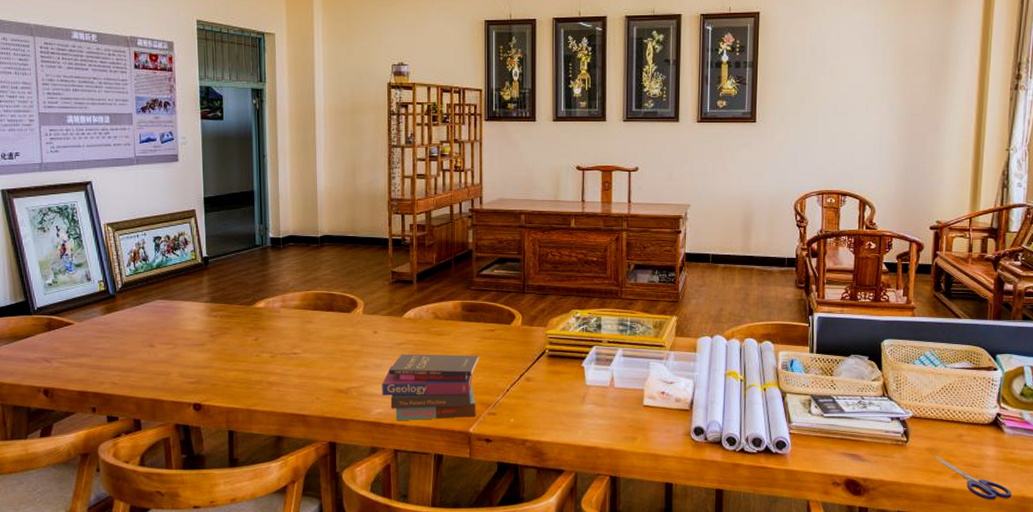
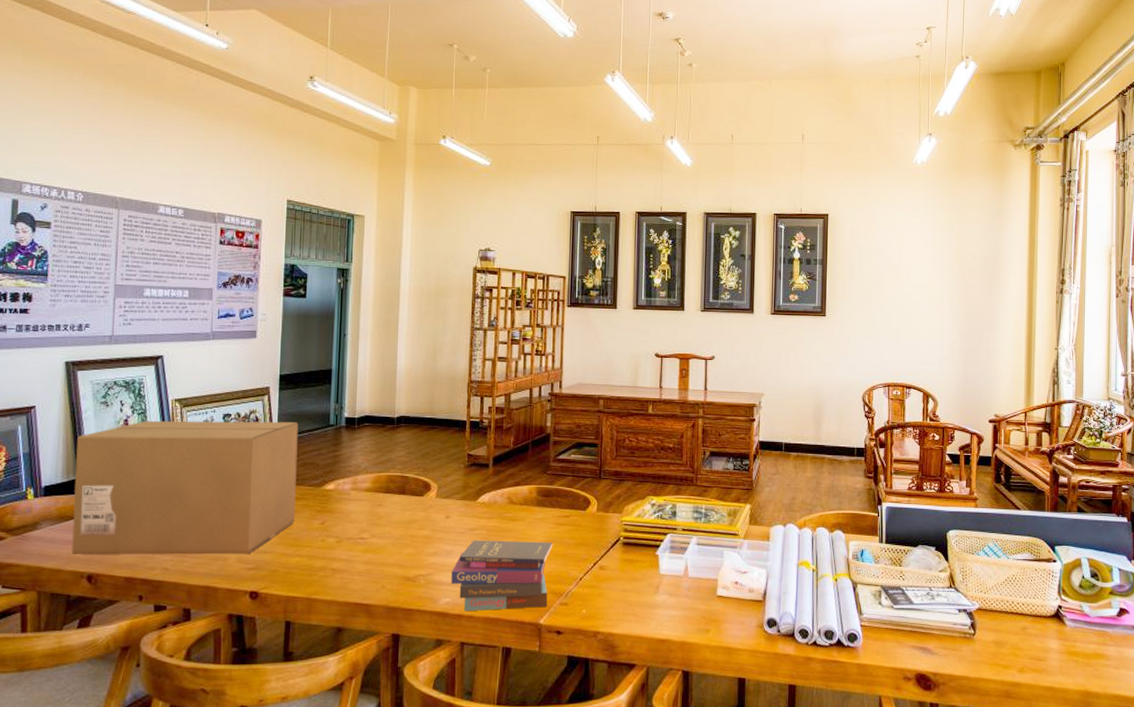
box: none [20,244,230,371] -> present [71,420,299,555]
scissors: present [933,455,1012,500] -> none [1000,649,1076,695]

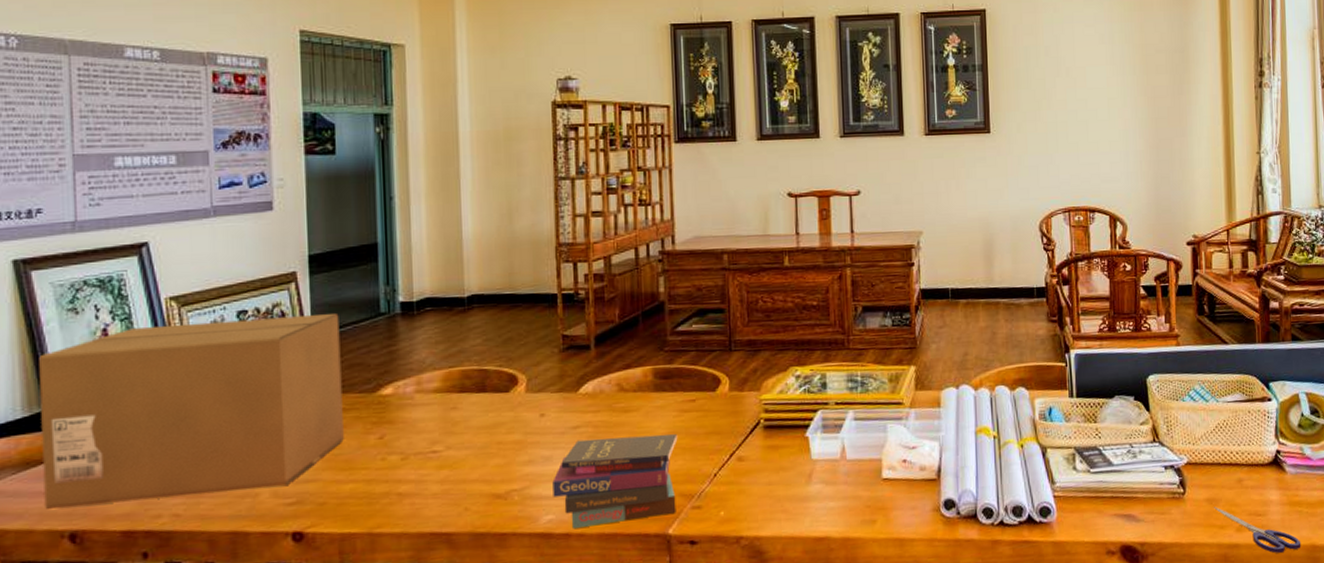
scissors: none [1000,649,1076,695] -> present [1214,507,1301,554]

